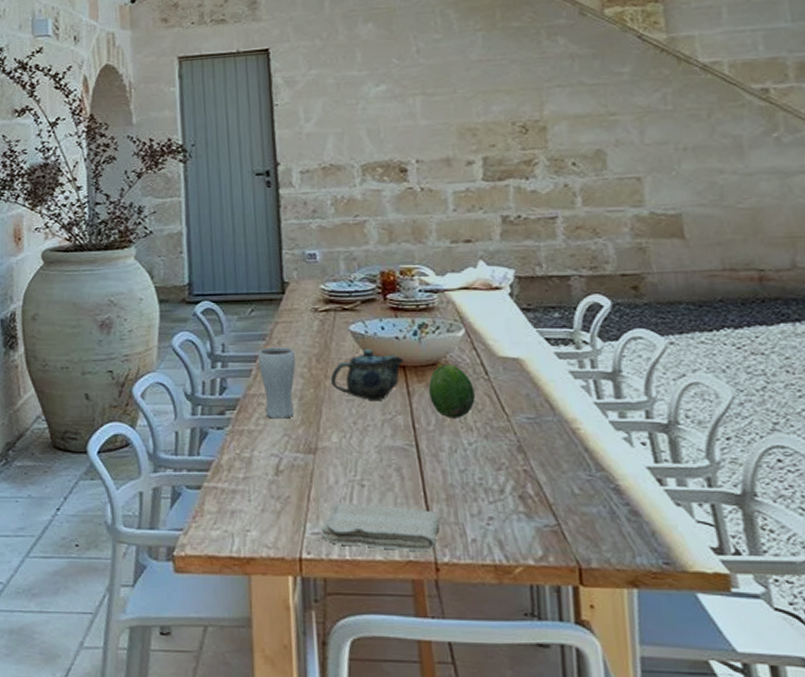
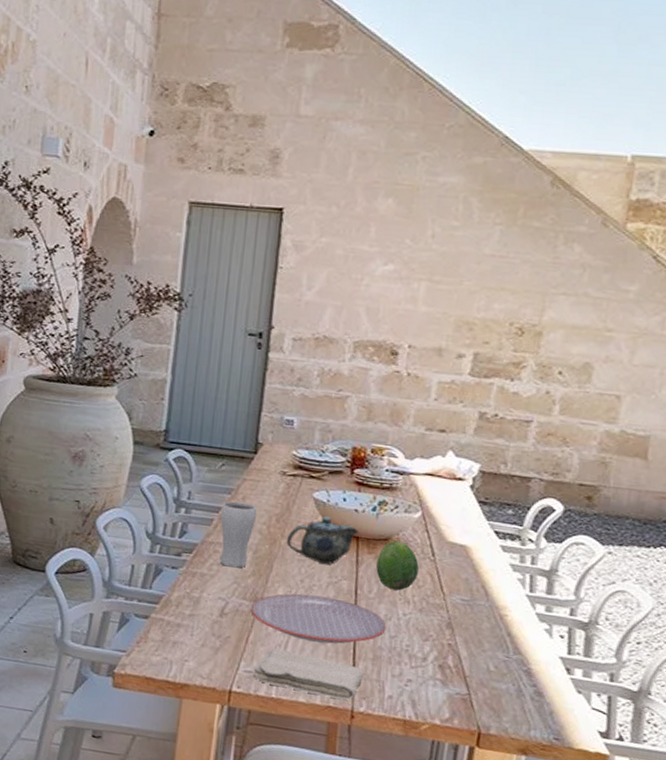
plate: none [306,437,454,489] -> present [250,593,386,644]

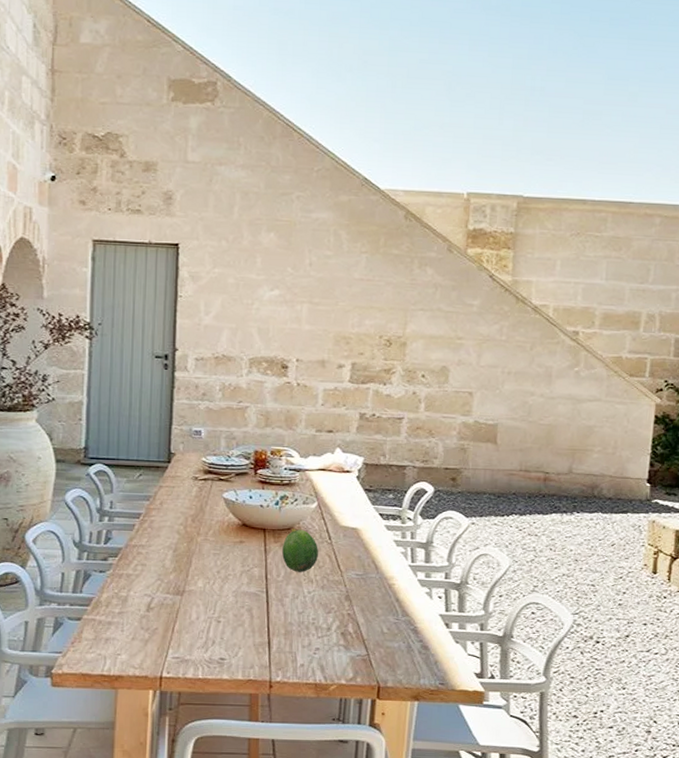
drinking glass: present [219,501,258,568] -> none [141,507,175,566]
plate: present [250,593,386,644] -> none [174,583,294,625]
washcloth: present [253,649,363,700] -> none [181,635,277,672]
teapot: present [286,516,360,565] -> none [201,513,266,556]

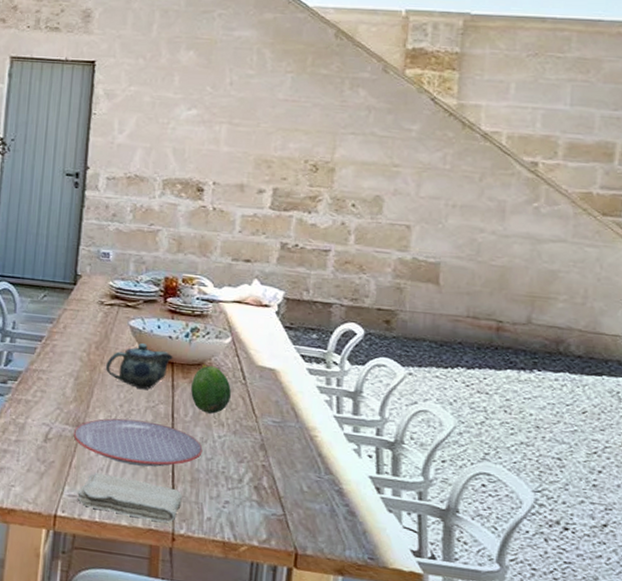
plate: none [174,583,294,625] -> present [73,418,203,467]
washcloth: none [181,635,277,672] -> present [77,473,182,523]
teapot: none [201,513,266,556] -> present [105,343,174,390]

